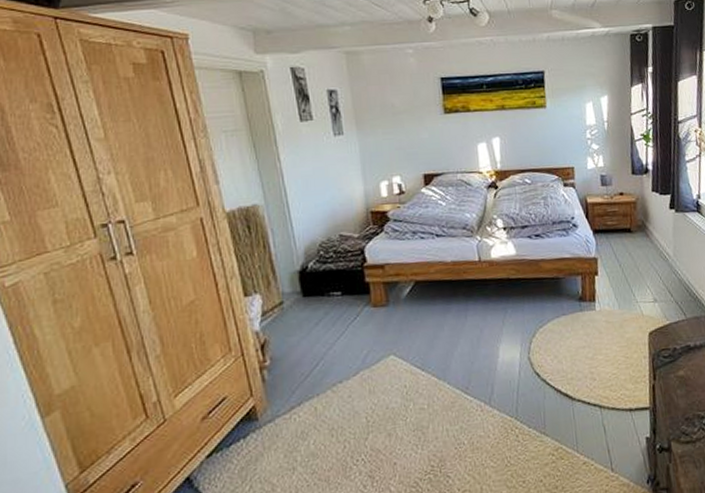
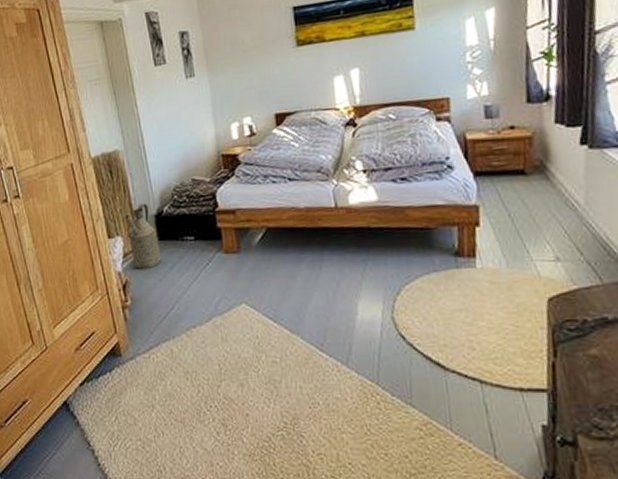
watering can: none [264,259,305,327] -> present [125,203,162,269]

